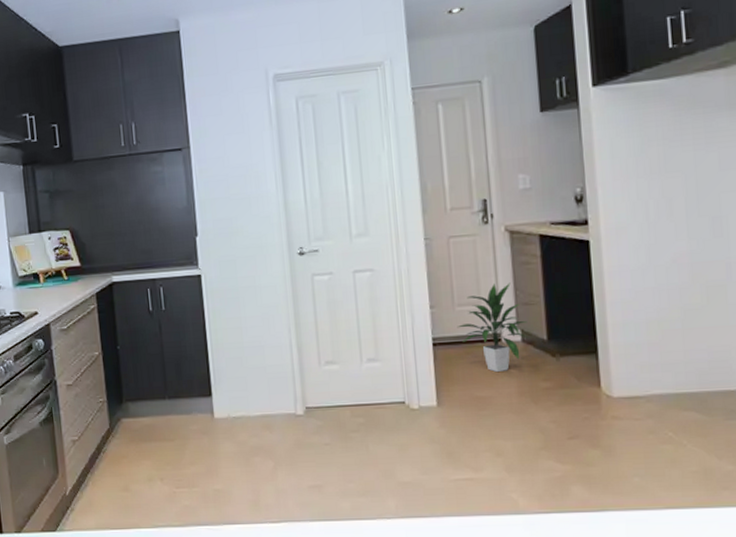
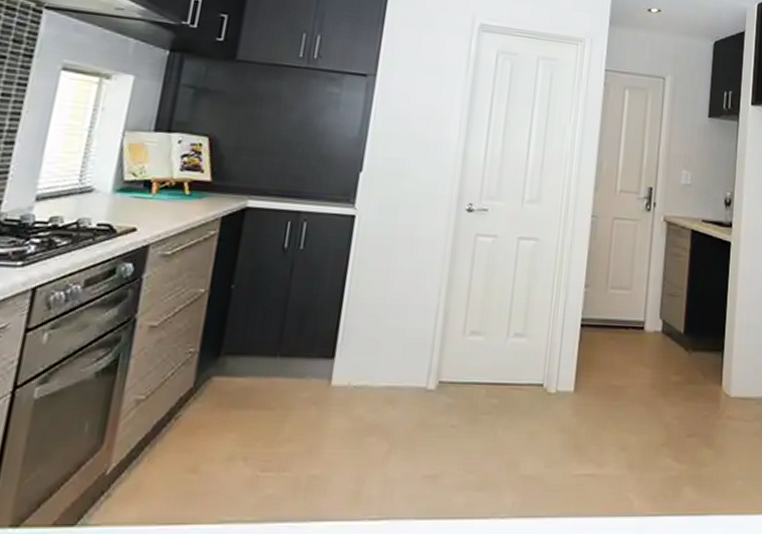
indoor plant: present [457,283,529,372] -> none [606,271,669,361]

